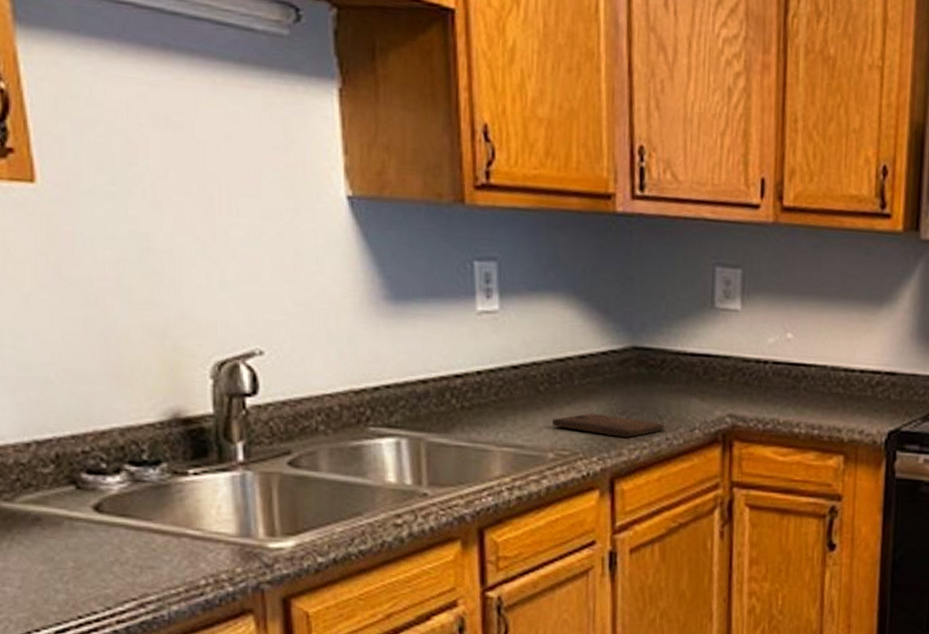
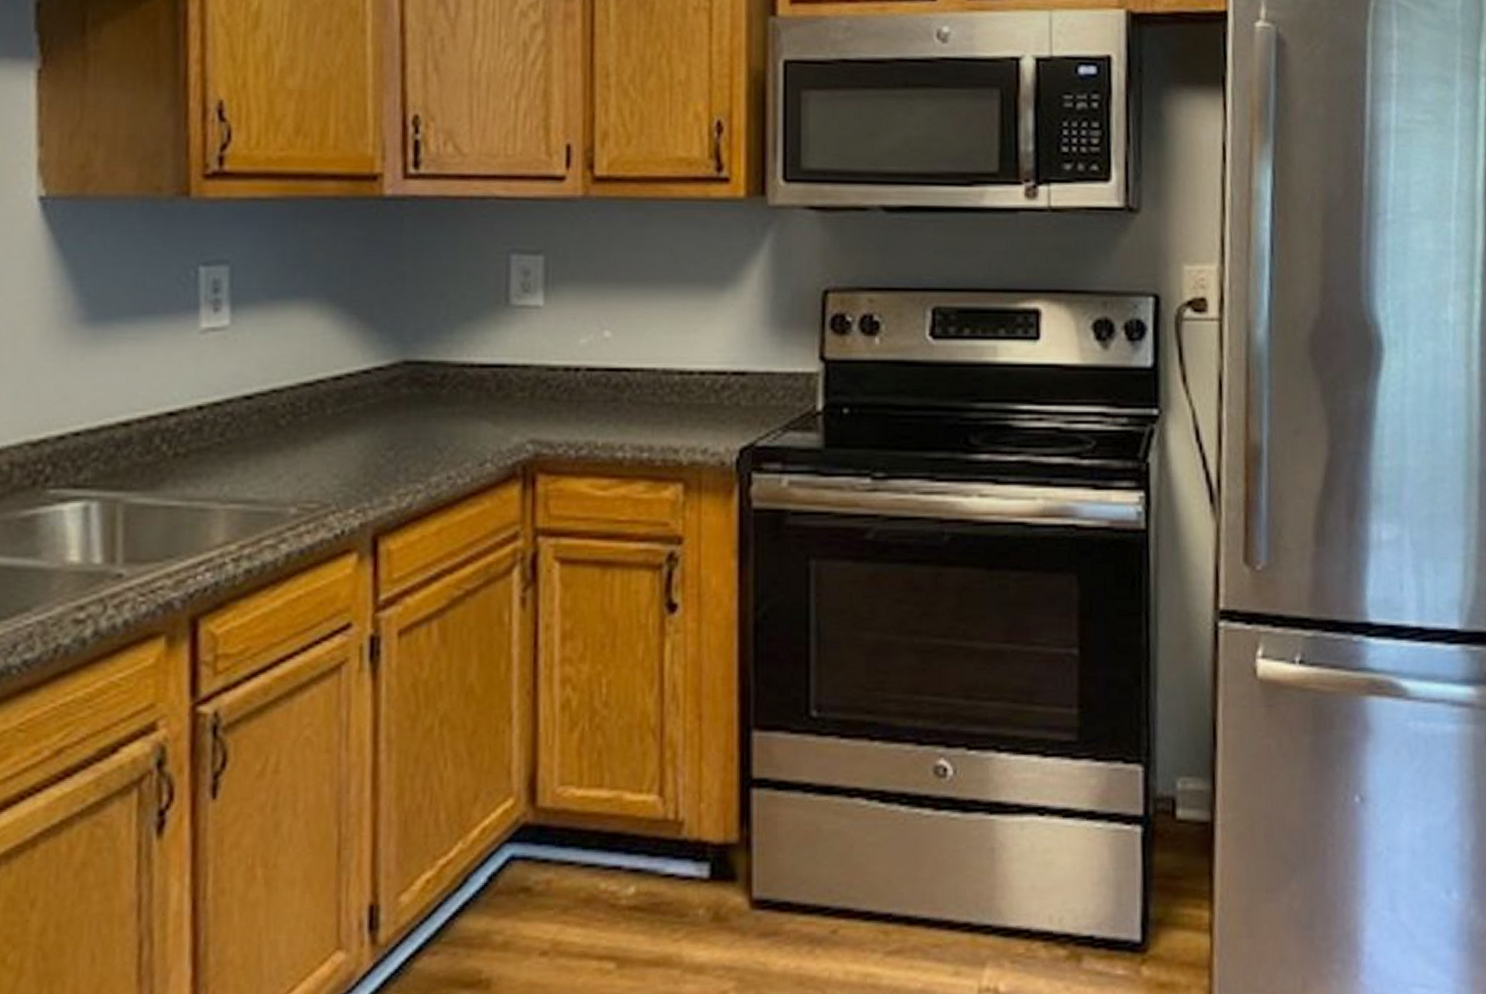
cutting board: present [552,413,665,438] -> none [296,450,446,479]

